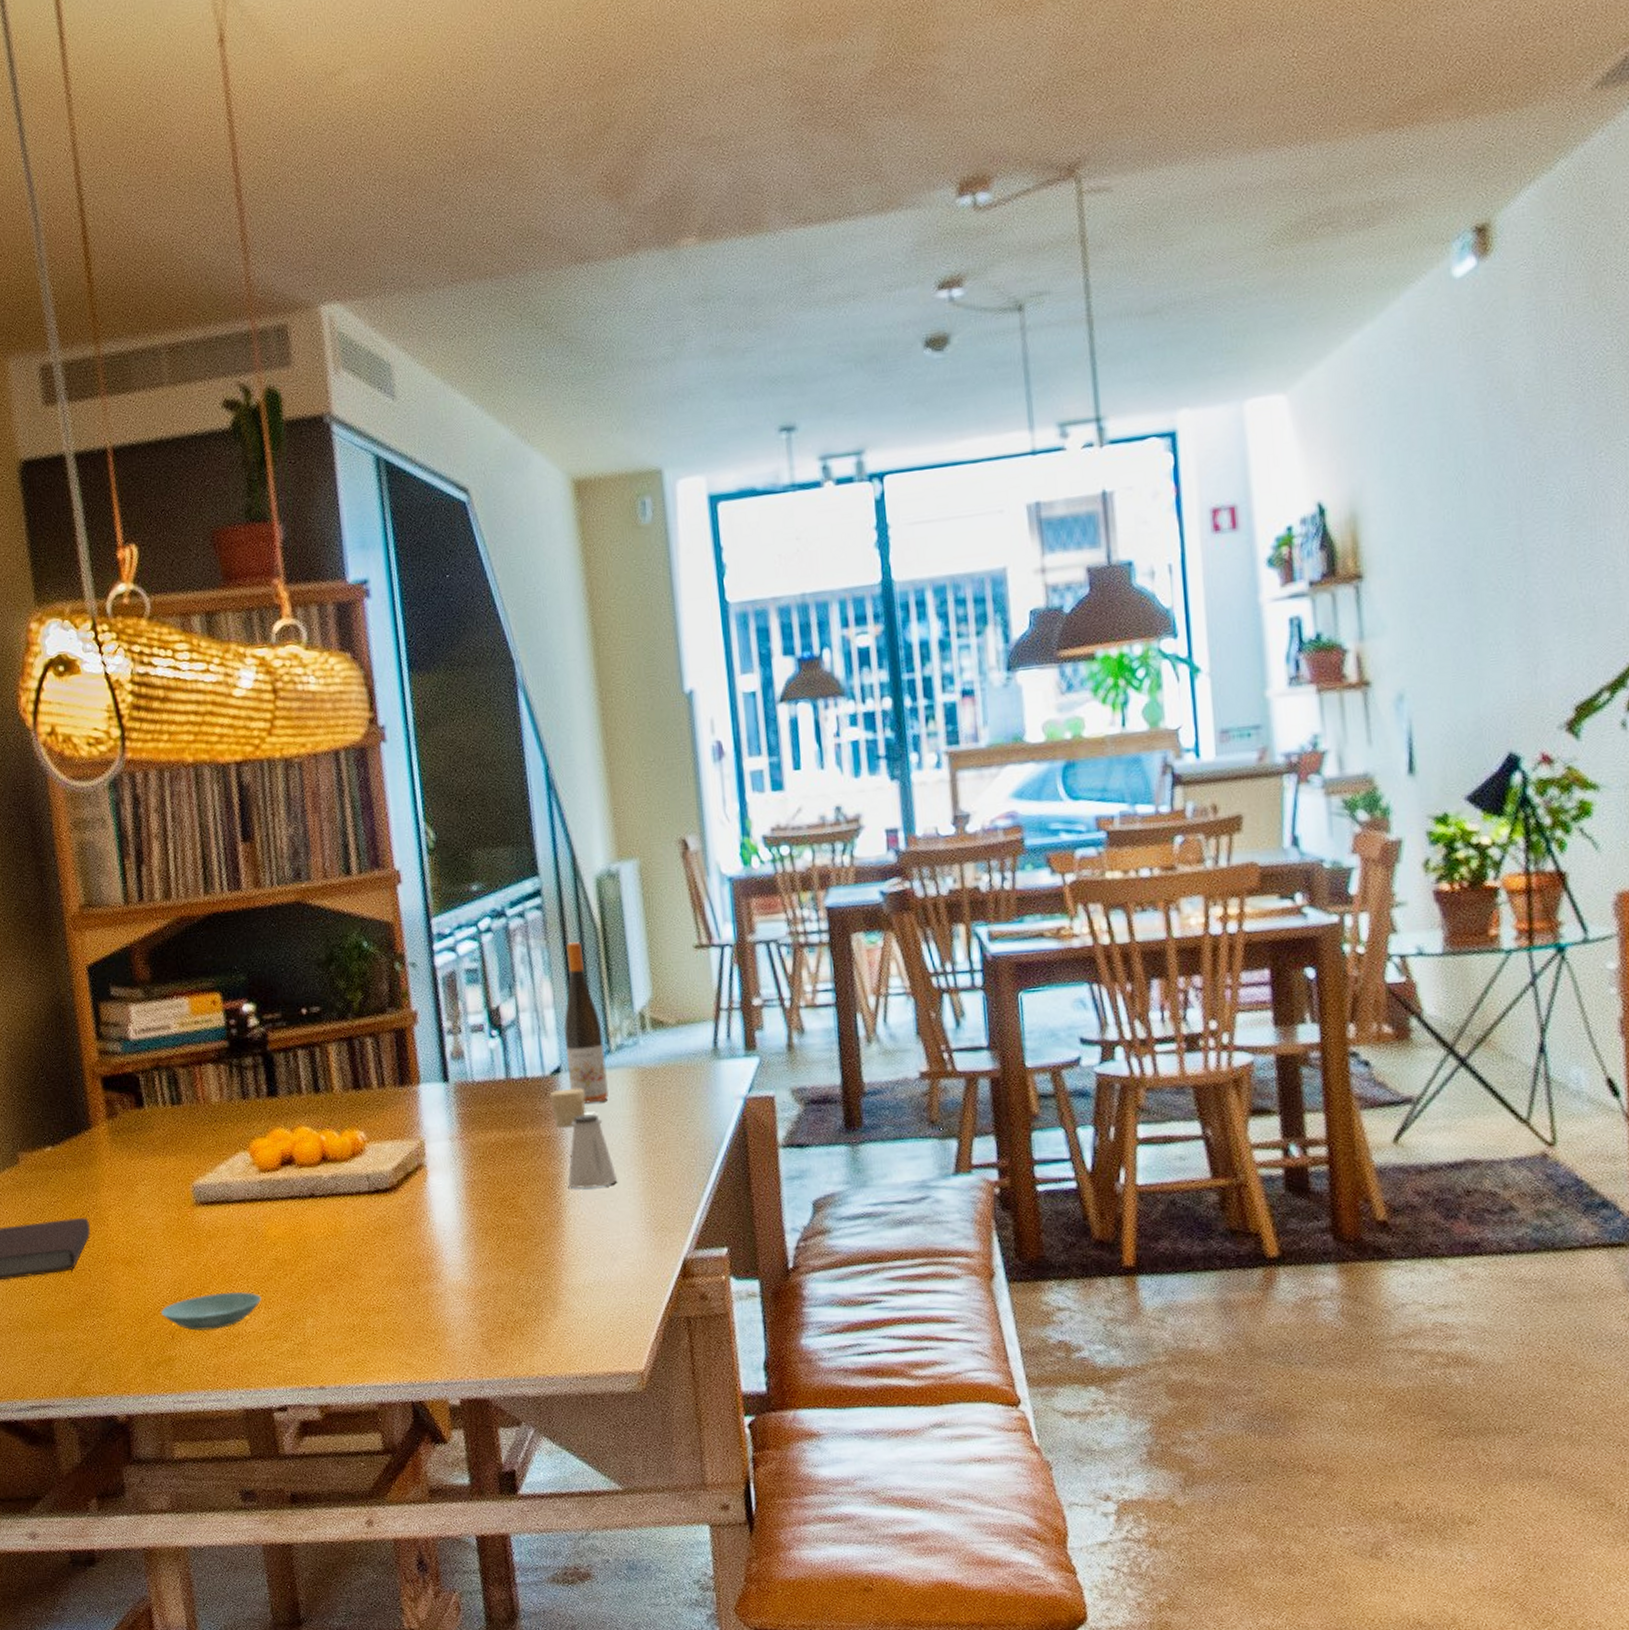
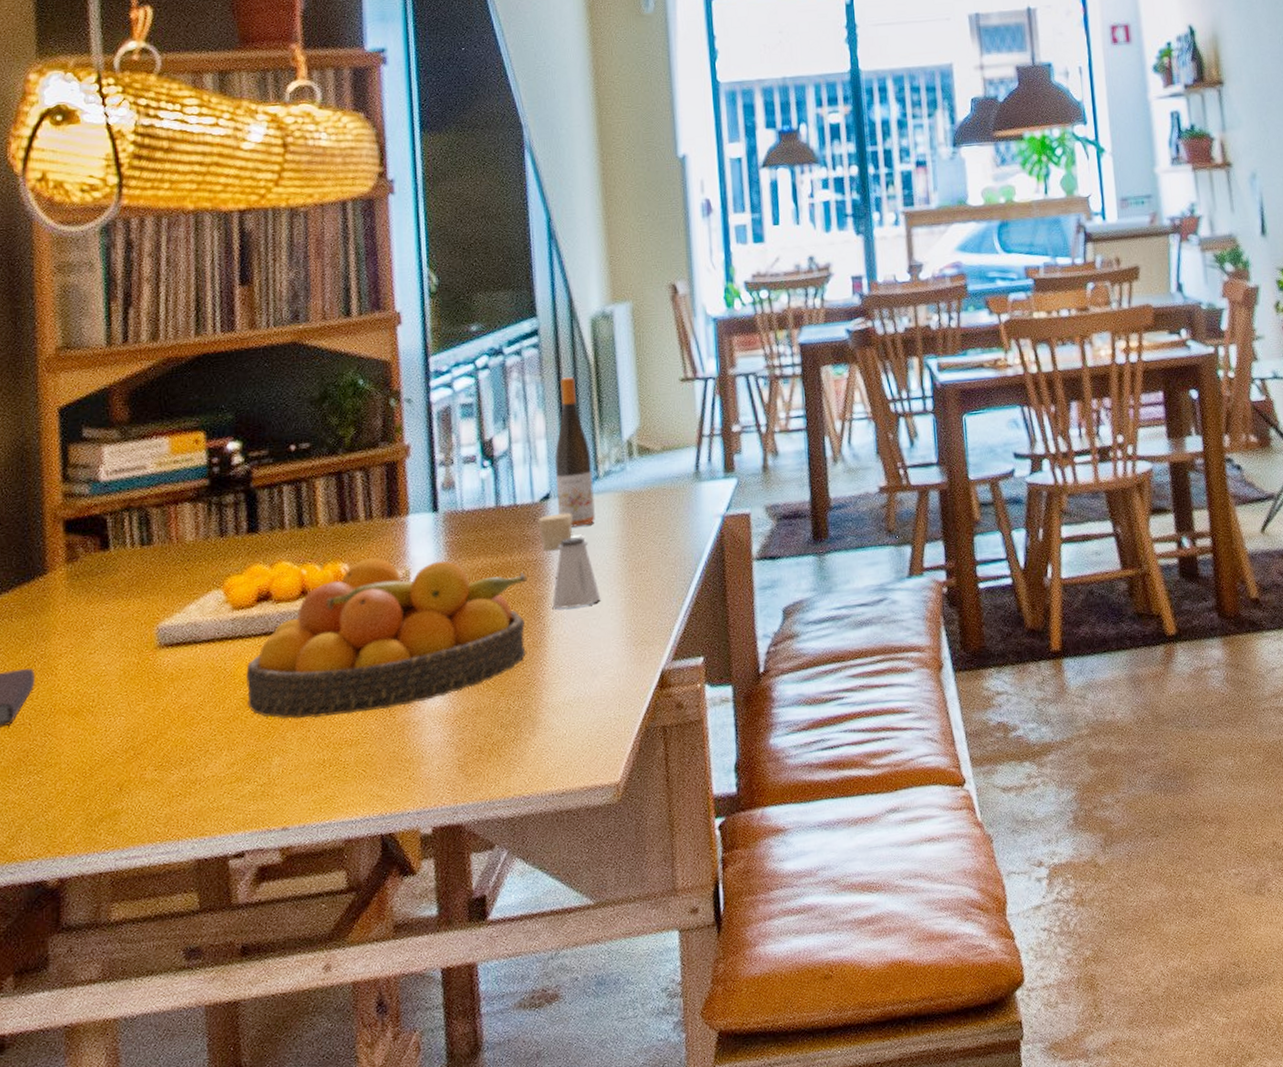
saucer: present [161,1292,262,1331] -> none [109,735,225,780]
fruit bowl: none [276,1127,544,1283] -> present [246,558,528,719]

